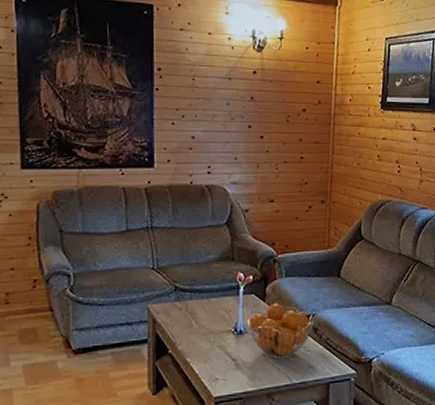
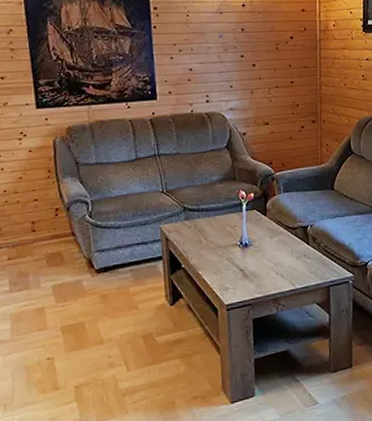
fruit basket: present [247,303,313,360] -> none [251,216,312,268]

